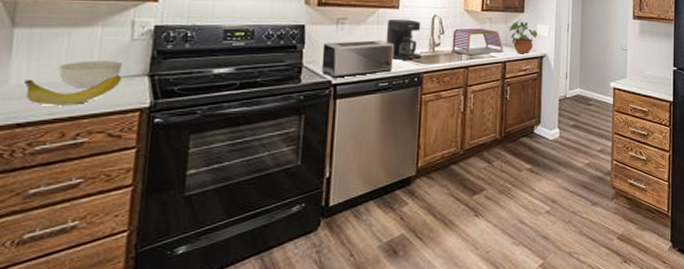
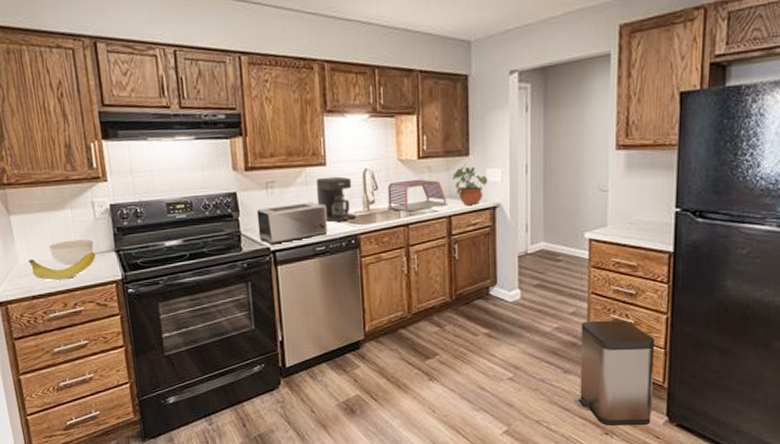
pedal bin: none [600,156,662,254] -> present [574,320,656,425]

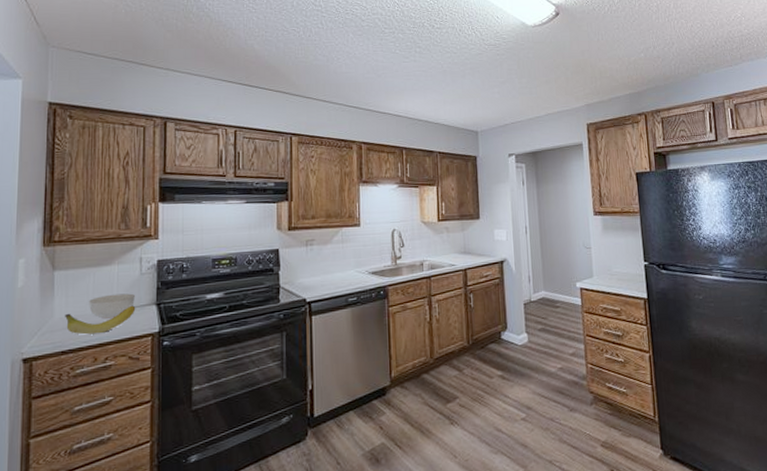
toaster: present [256,201,328,246] -> none [296,257,360,297]
coffee maker: present [315,176,357,223] -> none [350,235,386,276]
dish rack: present [387,179,447,212] -> none [412,238,463,266]
potted plant: present [451,163,488,206] -> none [465,225,496,261]
pedal bin: present [574,320,656,425] -> none [580,359,649,462]

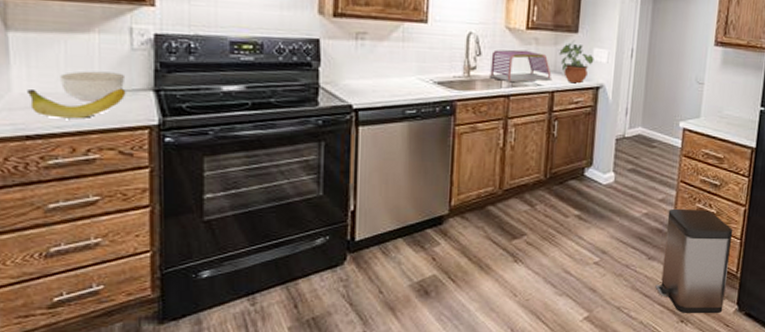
dish rack: none [412,238,463,266] -> present [488,49,552,83]
potted plant: none [465,225,496,261] -> present [558,40,594,84]
pedal bin: none [580,359,649,462] -> present [655,208,733,313]

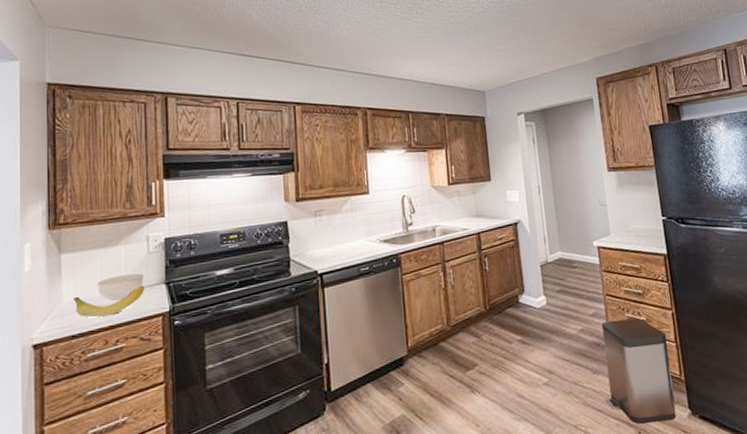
dish rack: present [488,49,552,83] -> none [423,202,476,232]
potted plant: present [558,40,594,84] -> none [477,187,509,224]

